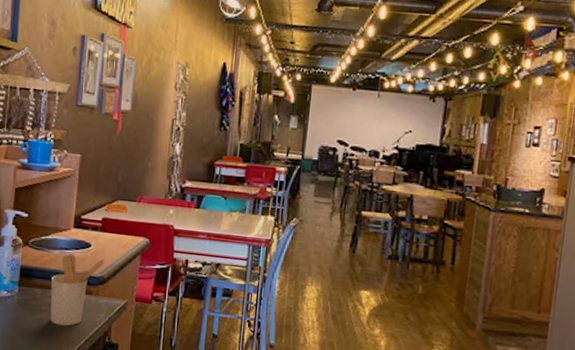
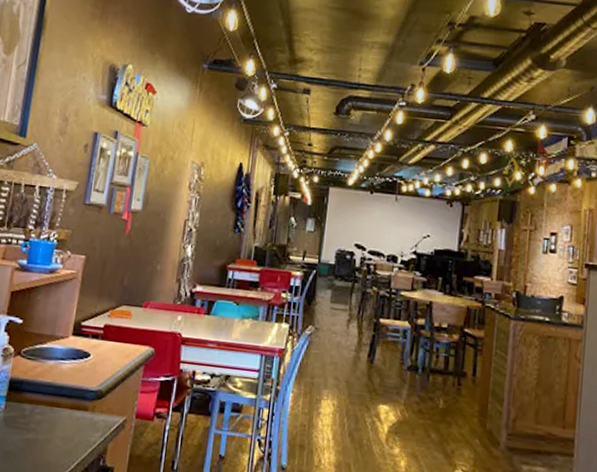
utensil holder: present [50,253,105,326] -> none [38,364,104,448]

